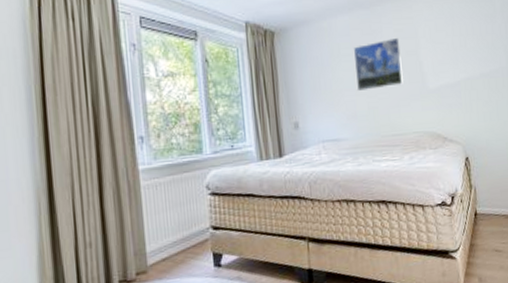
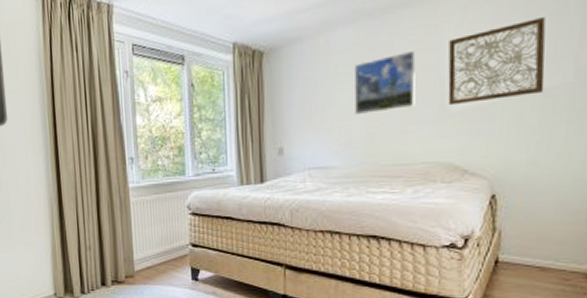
wall art: none [422,18,489,84] -> present [448,17,545,106]

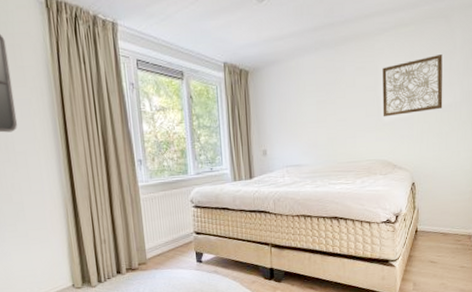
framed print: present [355,51,416,114] -> none [318,75,361,123]

